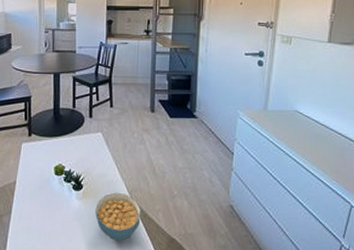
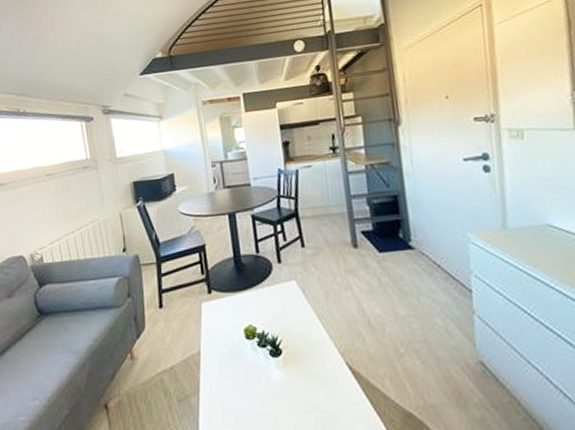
cereal bowl: present [95,192,141,241] -> none [301,355,362,420]

